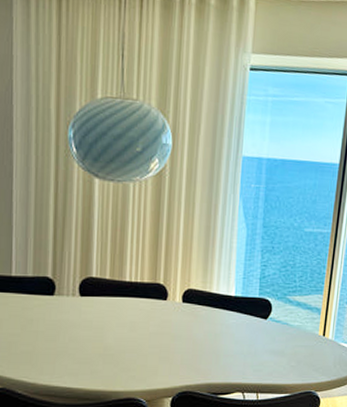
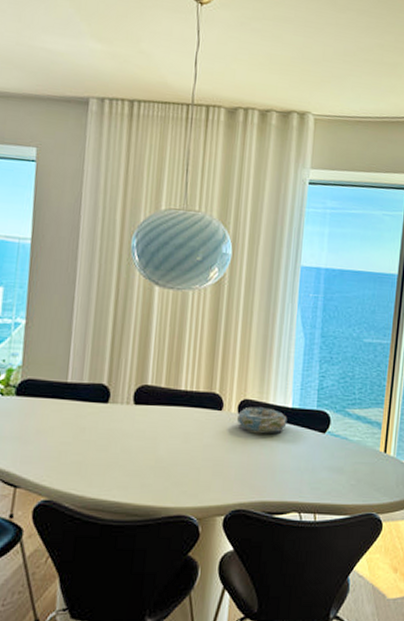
decorative bowl: none [181,296,230,320] -> present [236,406,287,433]

